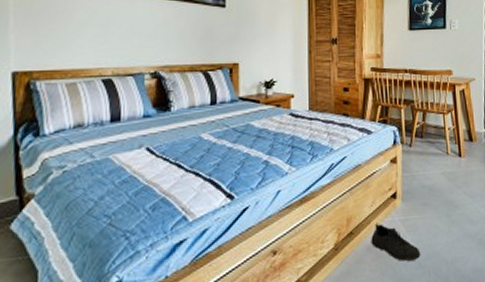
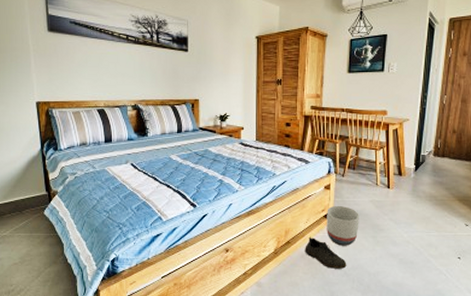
planter: none [394,181,432,231] -> present [327,205,359,246]

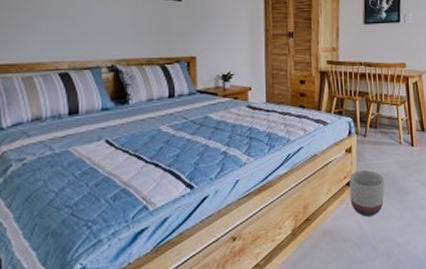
shoe: present [305,237,347,269] -> none [327,210,374,245]

